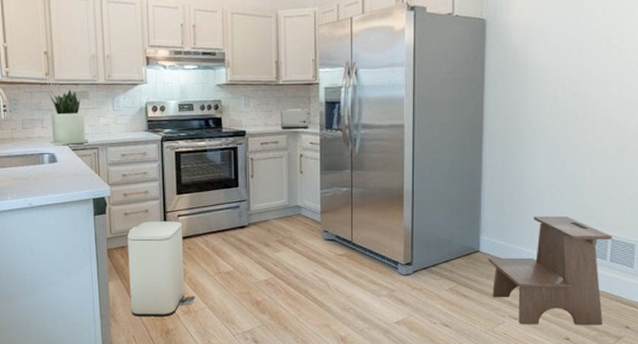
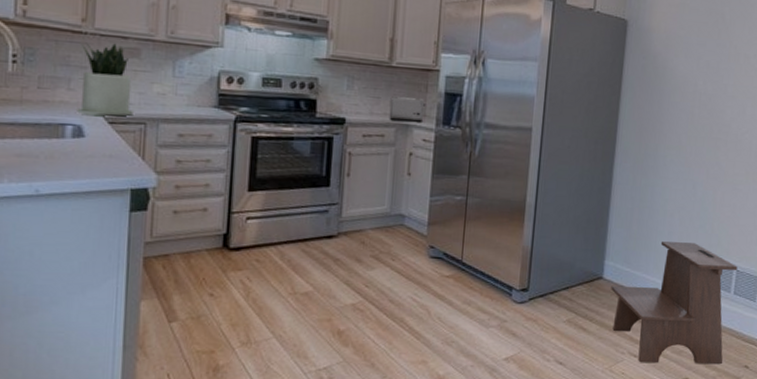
pedal bin: present [127,221,196,317] -> none [168,223,260,349]

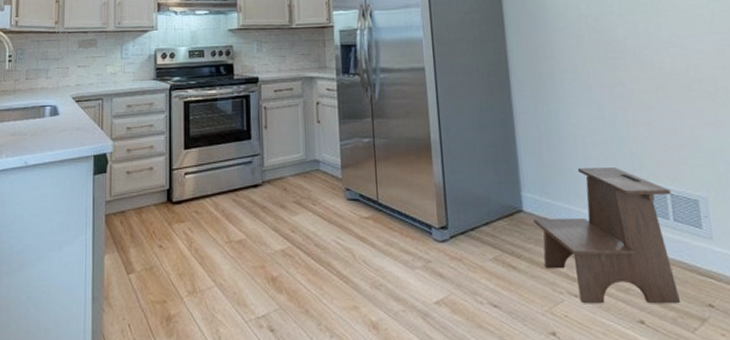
planter: present [75,42,135,117] -> none [52,37,95,97]
toaster: present [389,97,426,123] -> none [294,52,326,76]

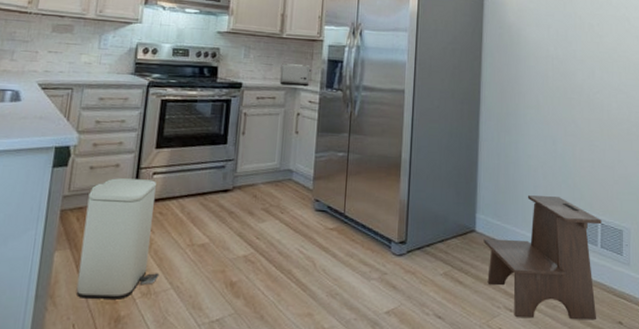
pedal bin: none [128,180,202,299] -> present [76,178,160,299]
toaster: none [294,52,326,76] -> present [279,63,312,87]

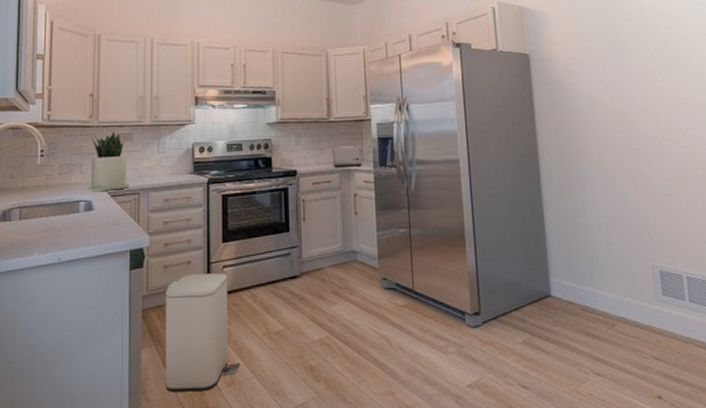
planter: none [15,21,65,84] -> present [86,132,131,192]
step stool: present [483,195,602,321] -> none [561,253,695,382]

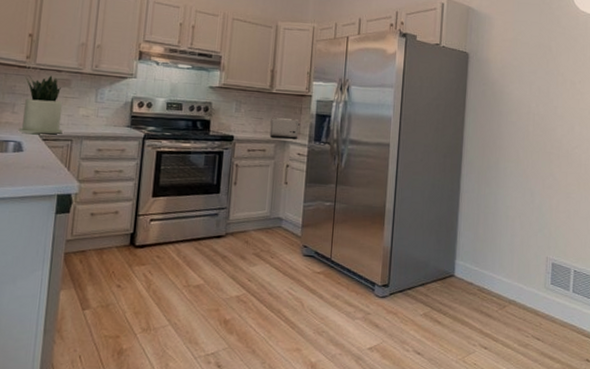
pedal bin: present [165,273,241,392] -> none [81,224,158,334]

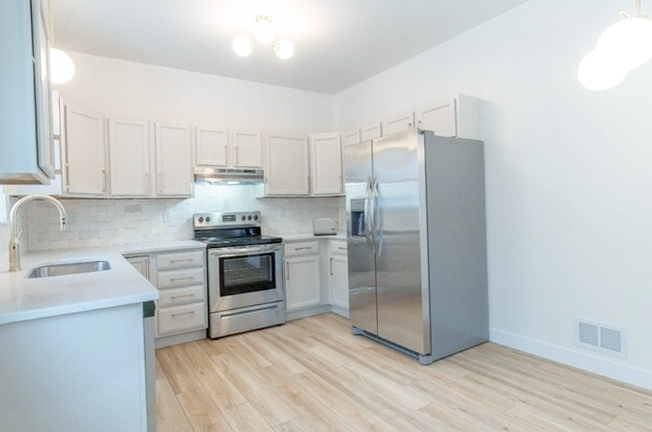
planter: present [17,75,64,135] -> none [103,203,141,254]

